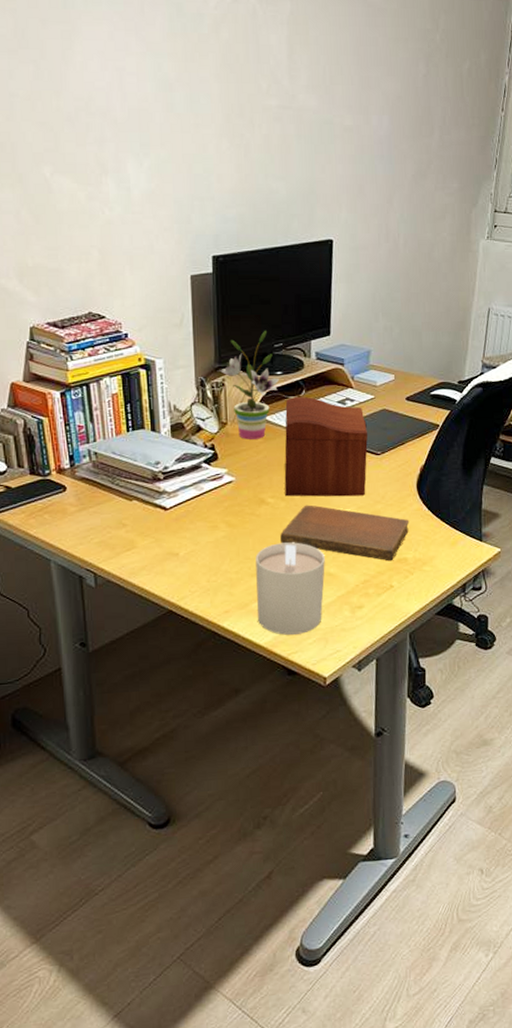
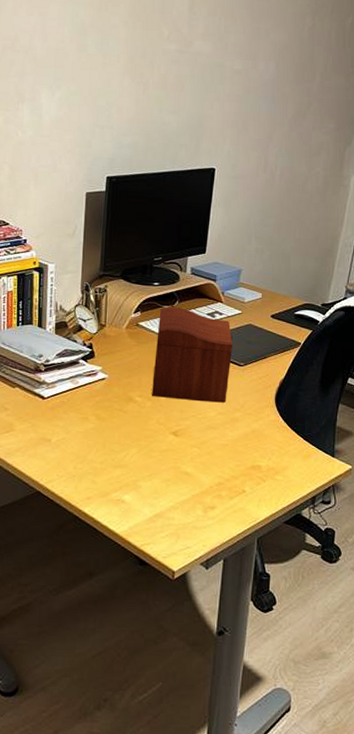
potted plant: present [218,330,280,440] -> none [102,244,157,342]
candle: present [255,542,325,635] -> none [116,439,183,527]
notebook: present [280,505,410,562] -> none [144,406,266,467]

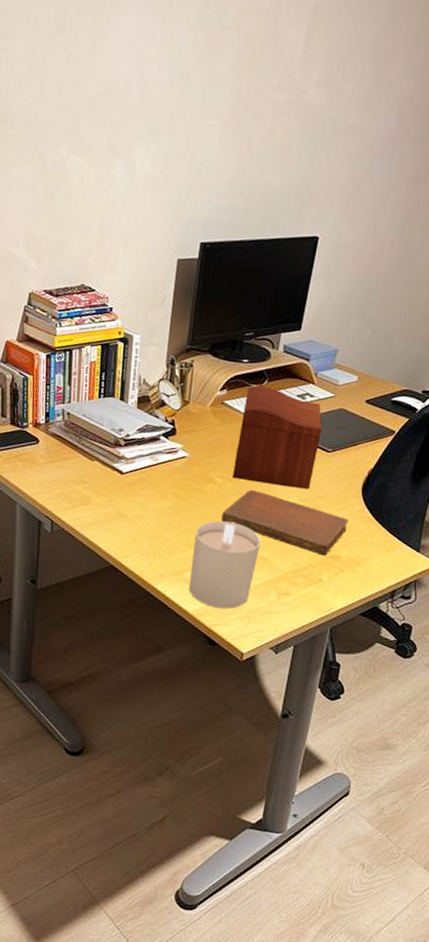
candle: none [116,439,183,527] -> present [189,520,261,609]
notebook: none [144,406,266,467] -> present [221,489,349,556]

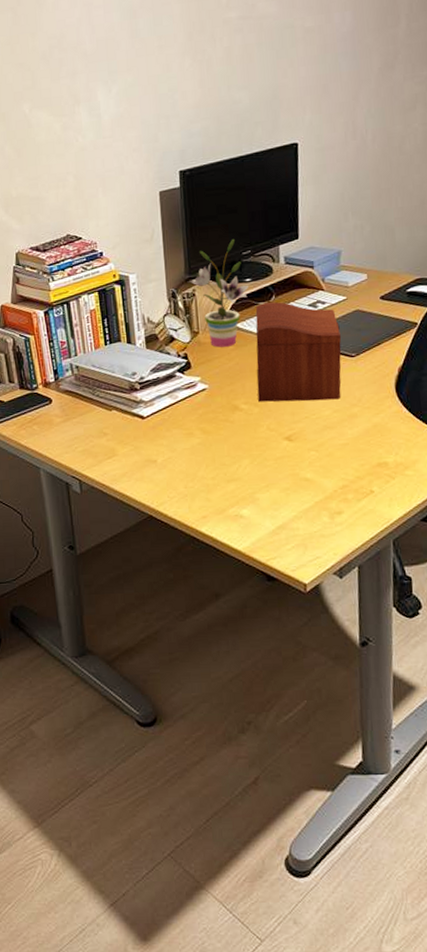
potted plant: none [189,318,246,421] -> present [188,238,249,347]
candle: present [189,520,261,609] -> none [231,447,302,541]
notebook: present [221,489,349,556] -> none [255,410,389,466]

